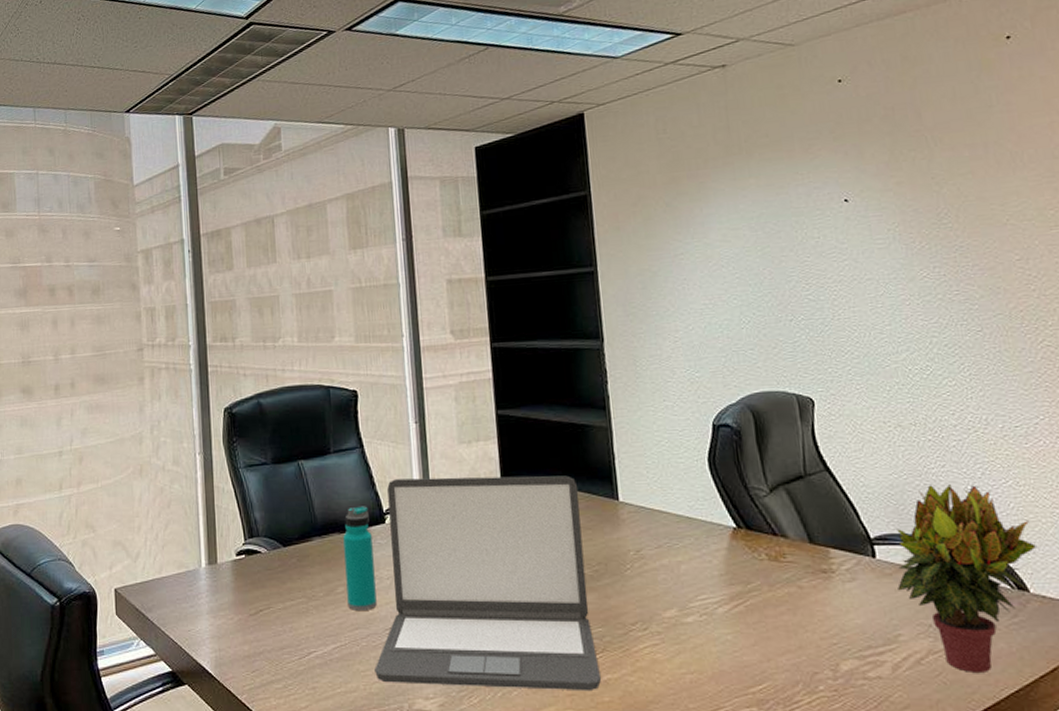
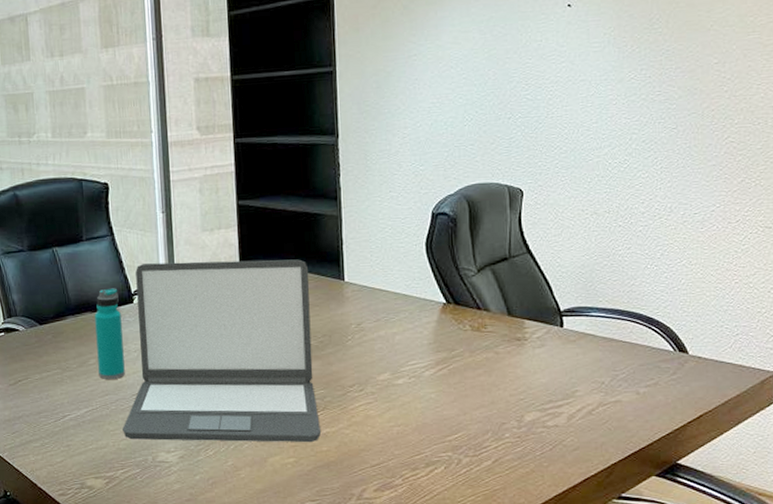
potted plant: present [896,484,1036,672] -> none [579,264,699,420]

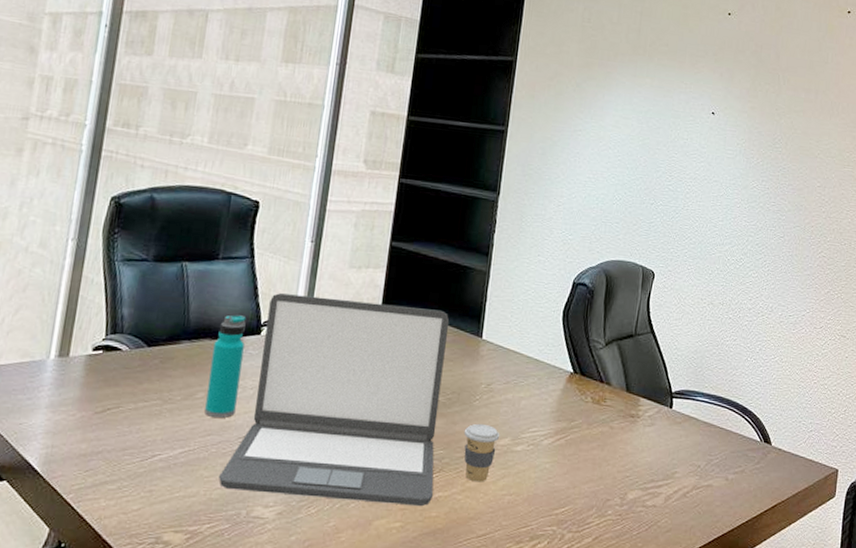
coffee cup: none [341,362,379,417] -> present [464,423,500,482]

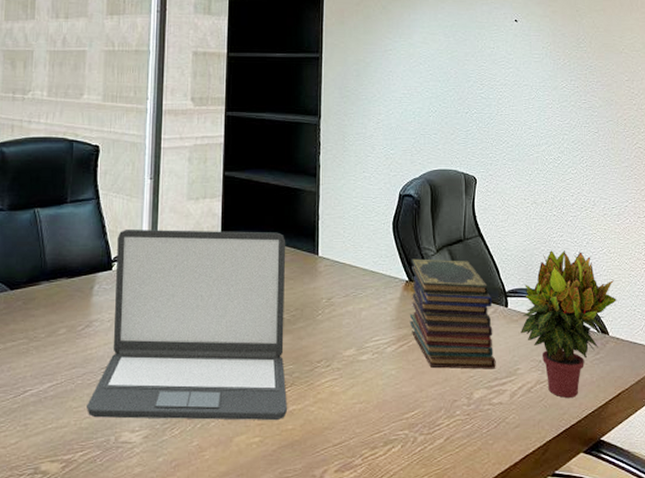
water bottle: present [205,315,246,418] -> none [68,253,98,351]
coffee cup: present [464,423,500,482] -> none [310,336,345,393]
book stack: none [569,350,658,471] -> present [409,258,496,369]
potted plant: none [682,354,784,506] -> present [521,250,617,398]

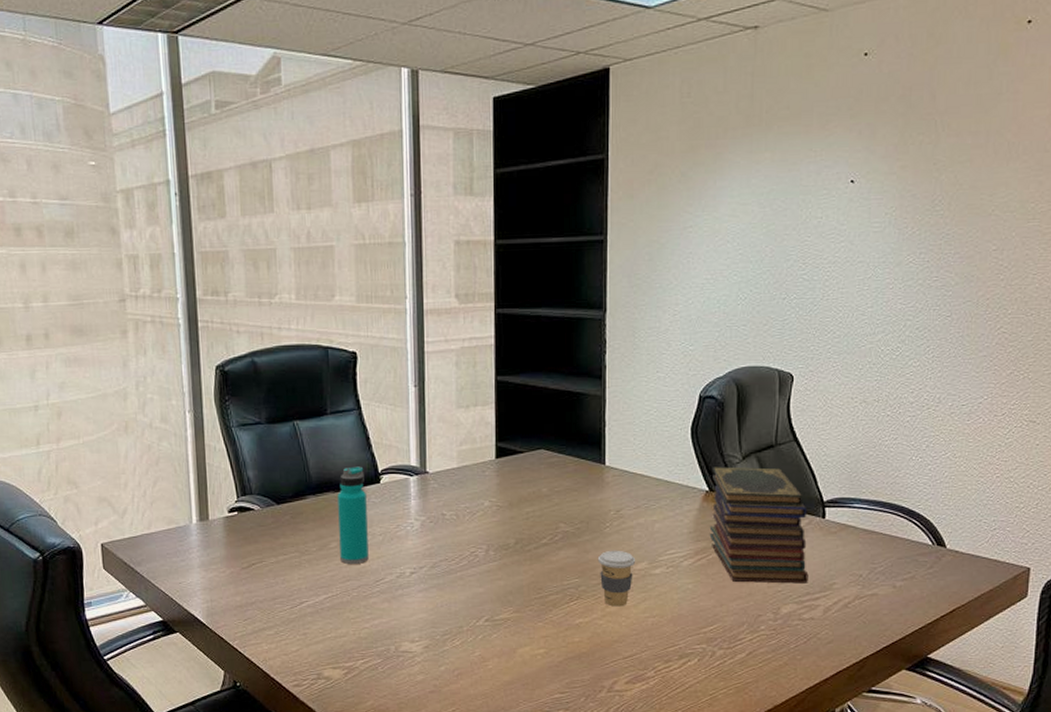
water bottle: none [68,253,98,351] -> present [338,466,369,564]
laptop: present [87,230,287,421] -> none [364,440,573,633]
coffee cup: none [310,336,345,393] -> present [597,550,636,607]
potted plant: present [521,250,617,398] -> none [839,455,959,613]

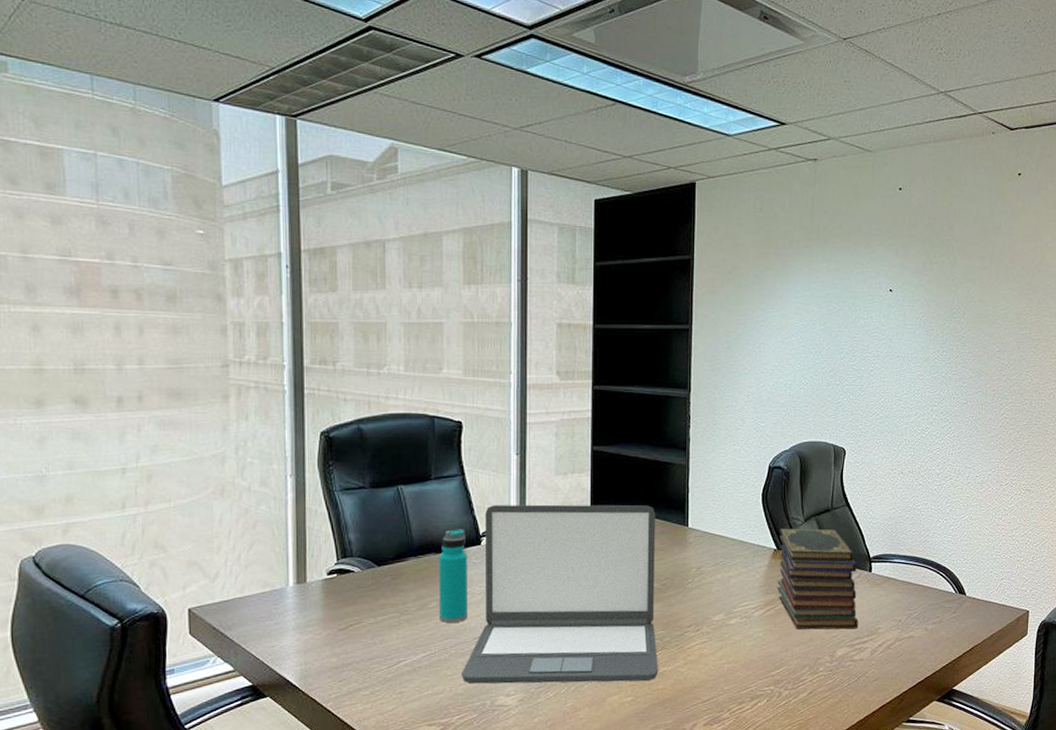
laptop: none [364,440,573,633] -> present [461,504,658,684]
coffee cup: present [597,550,636,607] -> none [680,603,714,655]

